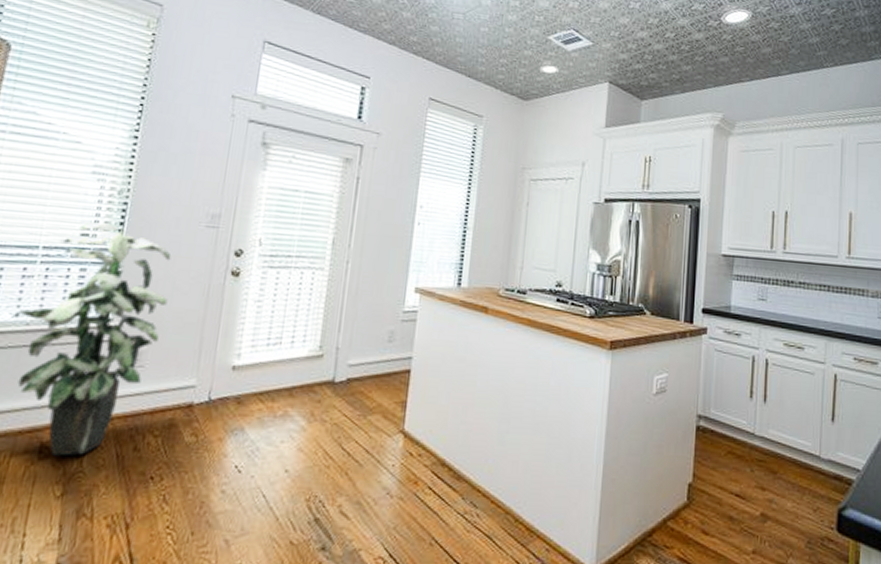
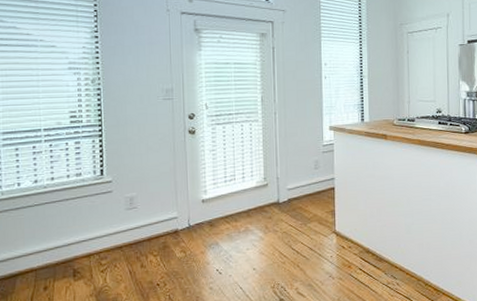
indoor plant: present [17,222,172,456] -> none [36,106,145,278]

